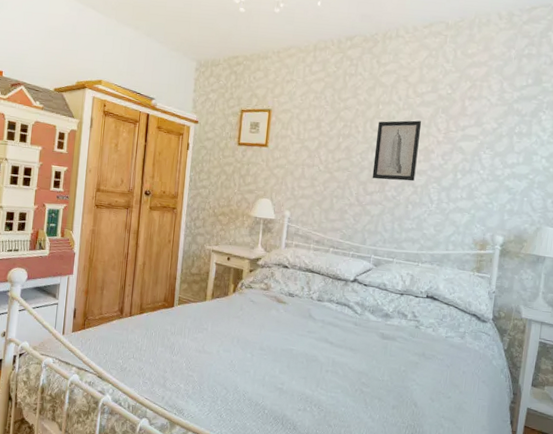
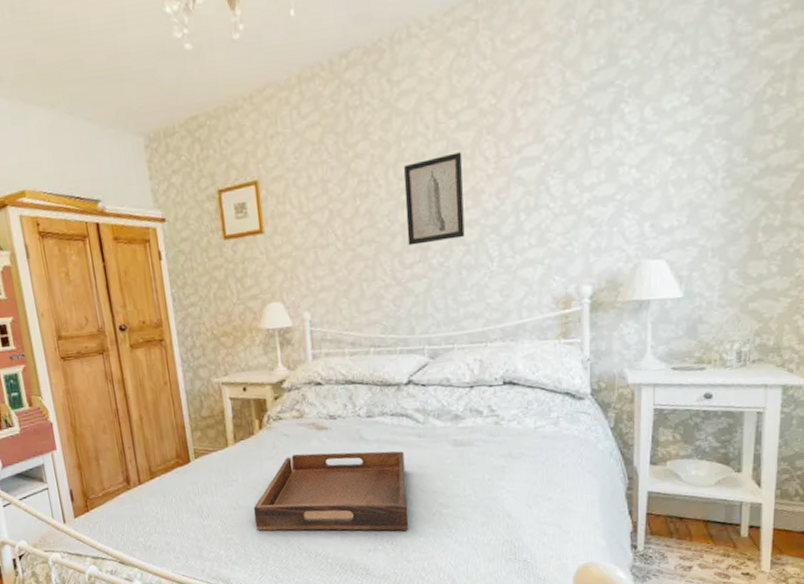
serving tray: none [213,317,341,399] -> present [253,451,409,531]

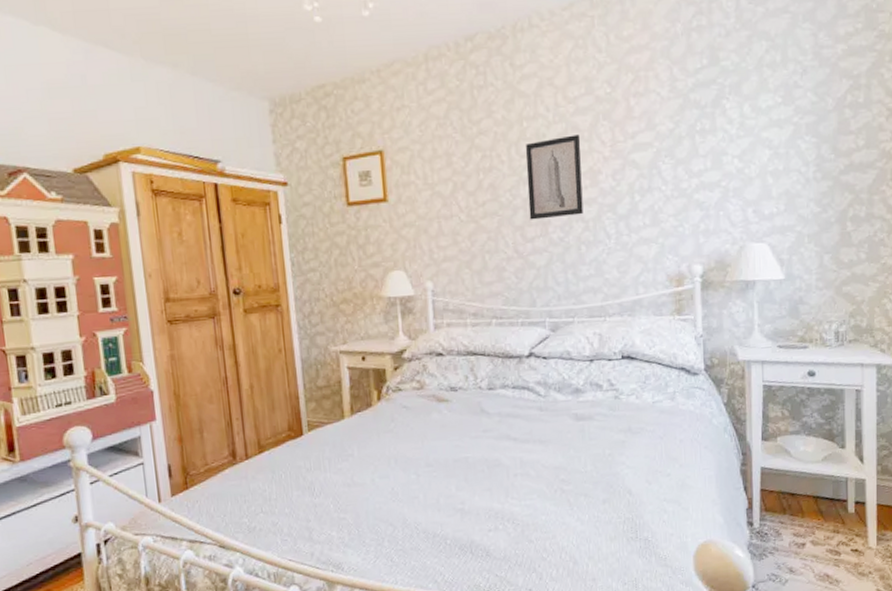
serving tray: present [253,451,409,531] -> none [369,424,530,510]

